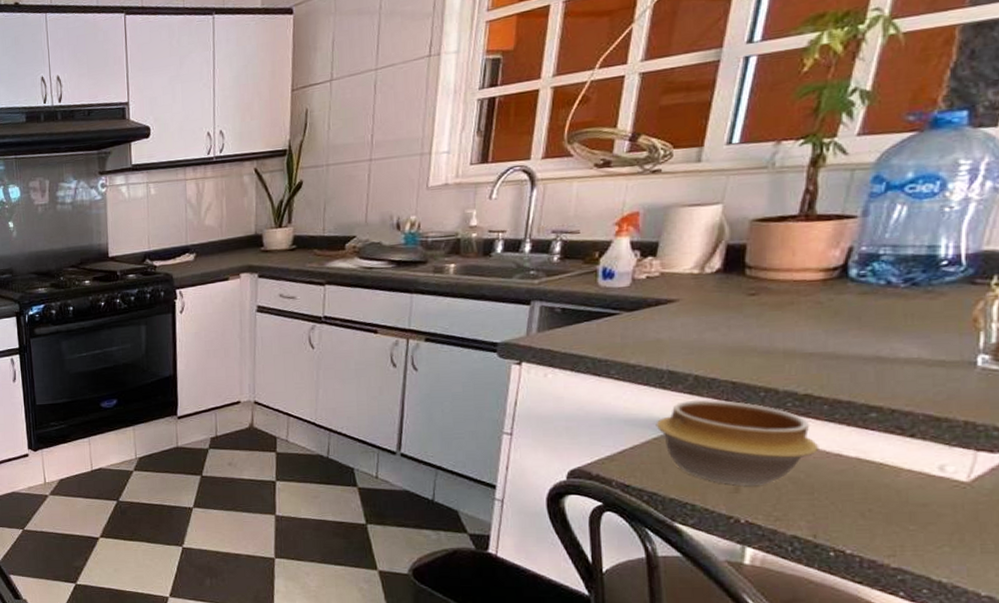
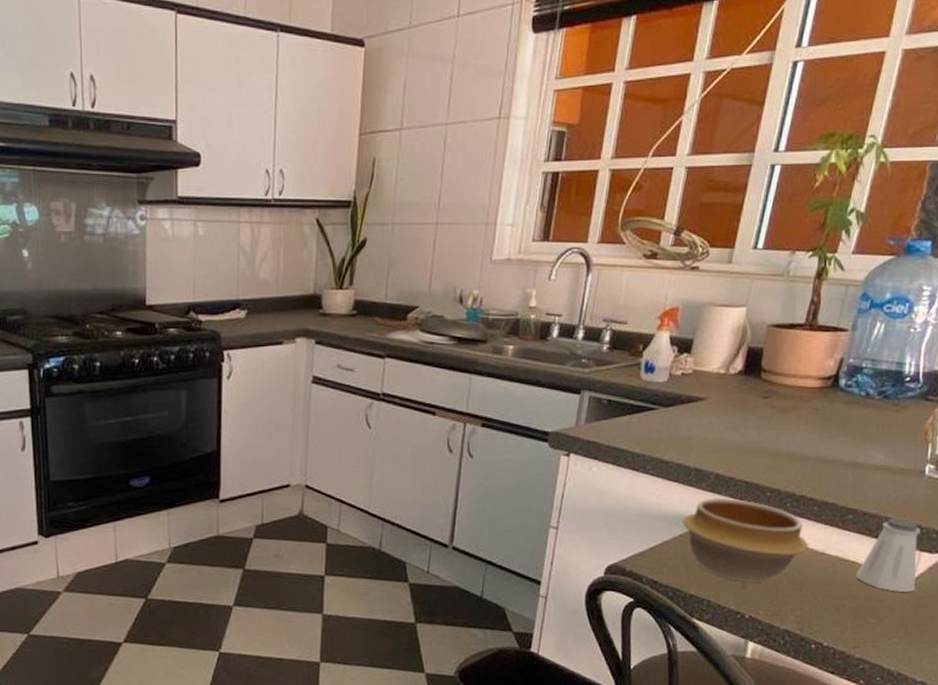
saltshaker: none [886,415,974,497] -> present [856,518,920,593]

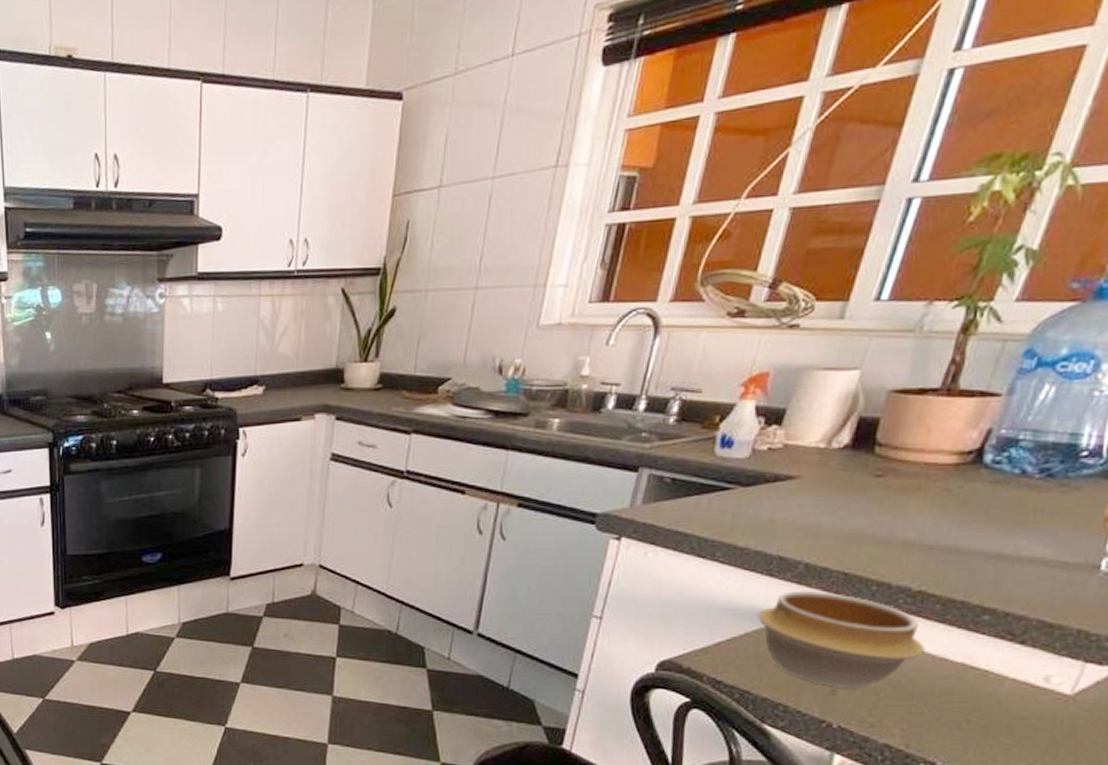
saltshaker: present [856,518,920,593] -> none [988,621,1087,711]

